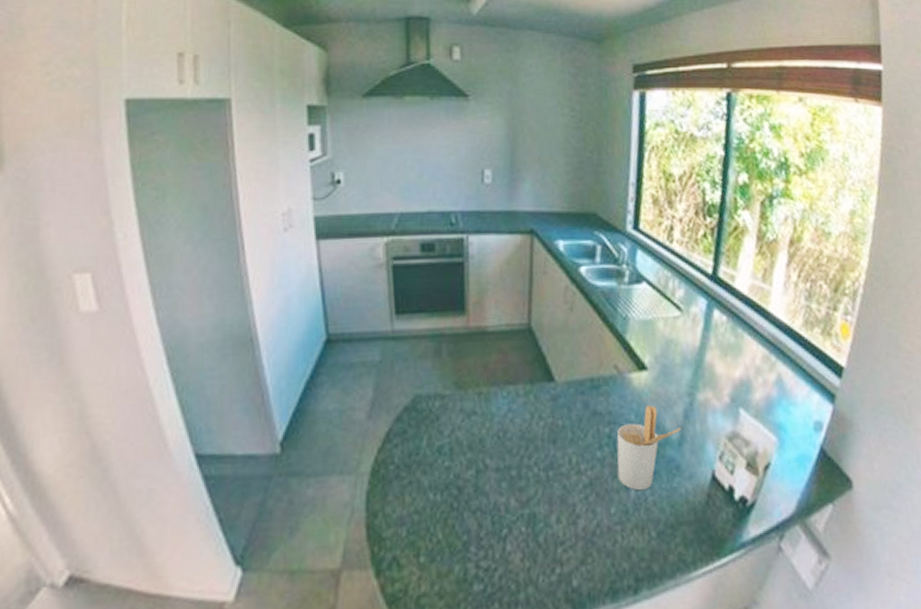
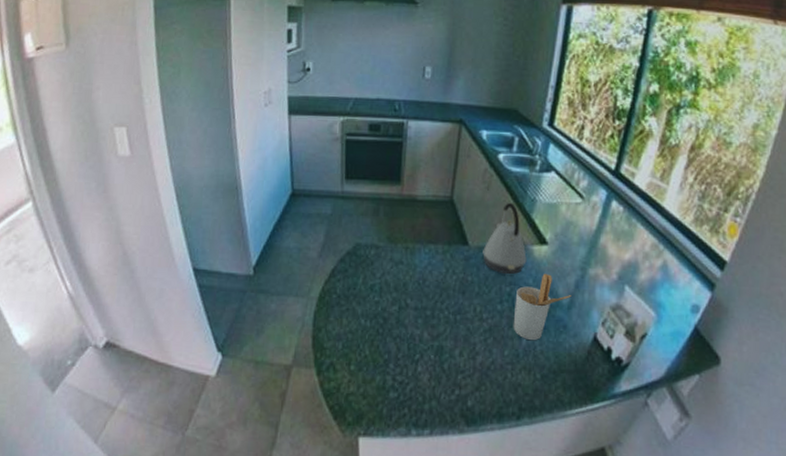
kettle: none [572,323,625,412] -> present [483,202,527,275]

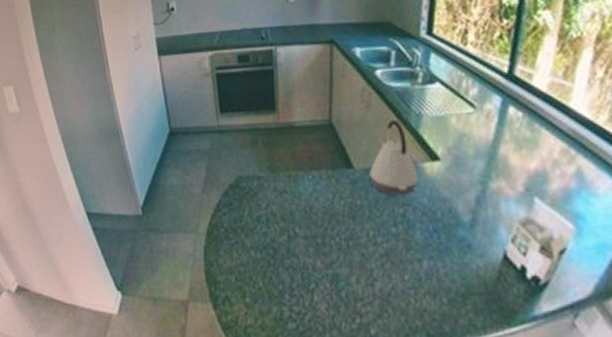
utensil holder: present [513,273,572,341] -> none [410,190,473,263]

